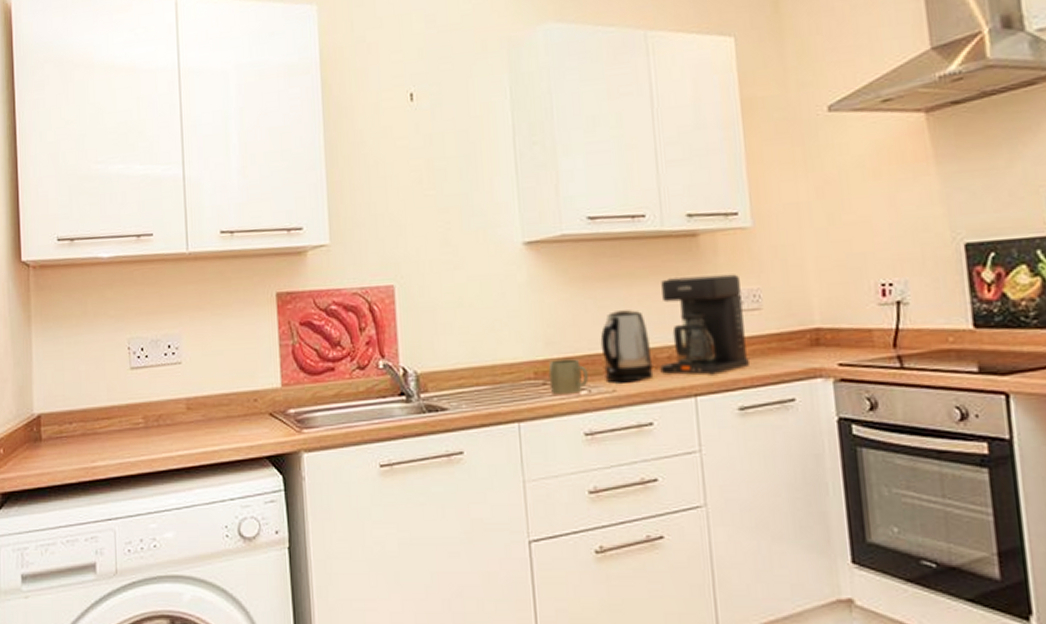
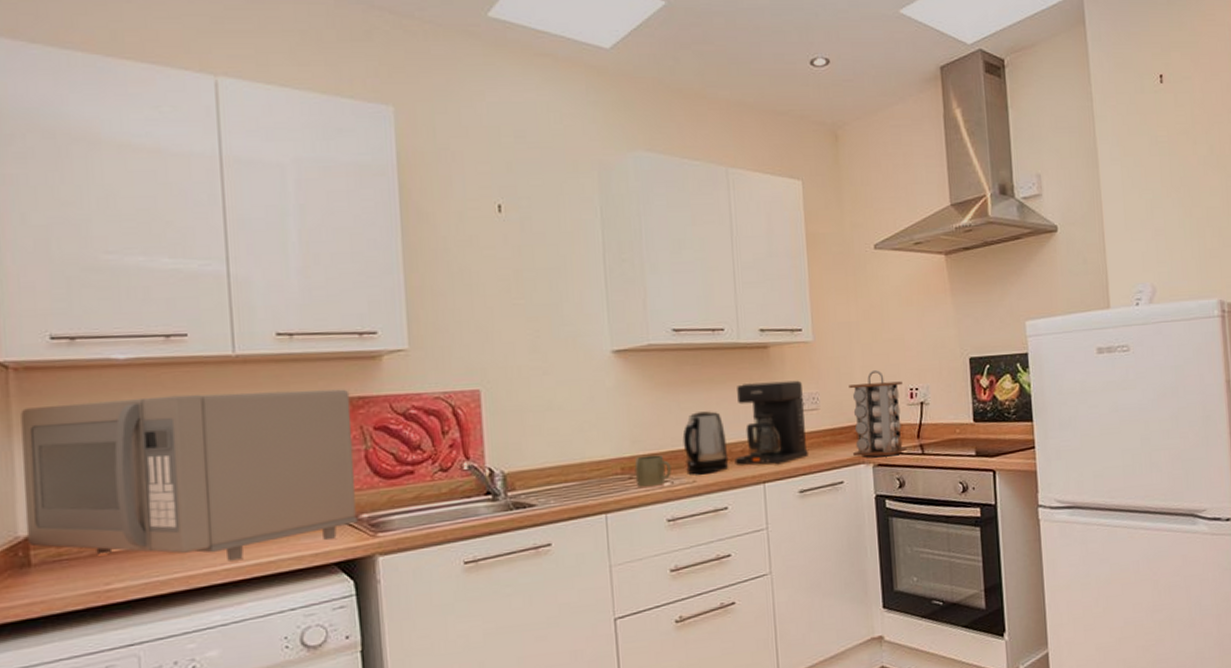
microwave: none [37,284,286,448] -> present [20,389,358,561]
spice rack: none [799,261,880,371] -> present [848,370,907,458]

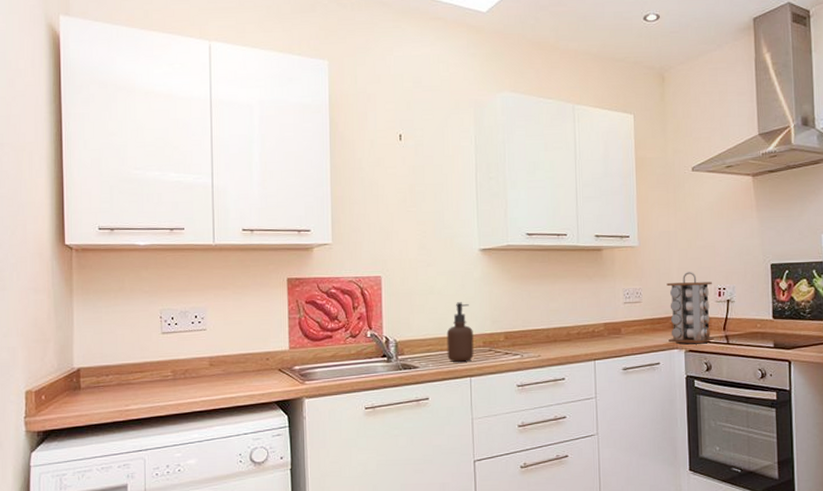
microwave: present [20,389,358,561] -> none [78,272,292,395]
soap dispenser: none [572,419,610,496] -> present [446,302,474,362]
mug: present [634,455,671,489] -> none [493,333,522,359]
kettle: present [682,411,729,474] -> none [531,300,567,350]
coffee maker: present [734,380,808,467] -> none [572,278,631,346]

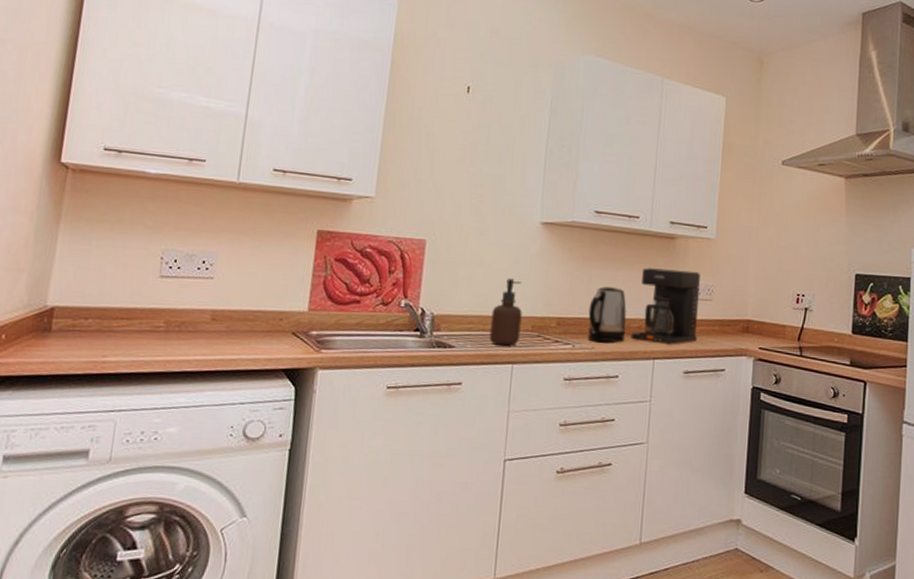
kettle: none [531,300,567,350] -> present [587,286,627,344]
coffee maker: none [572,278,631,346] -> present [631,268,700,345]
spice rack: present [666,272,714,345] -> none [737,273,791,354]

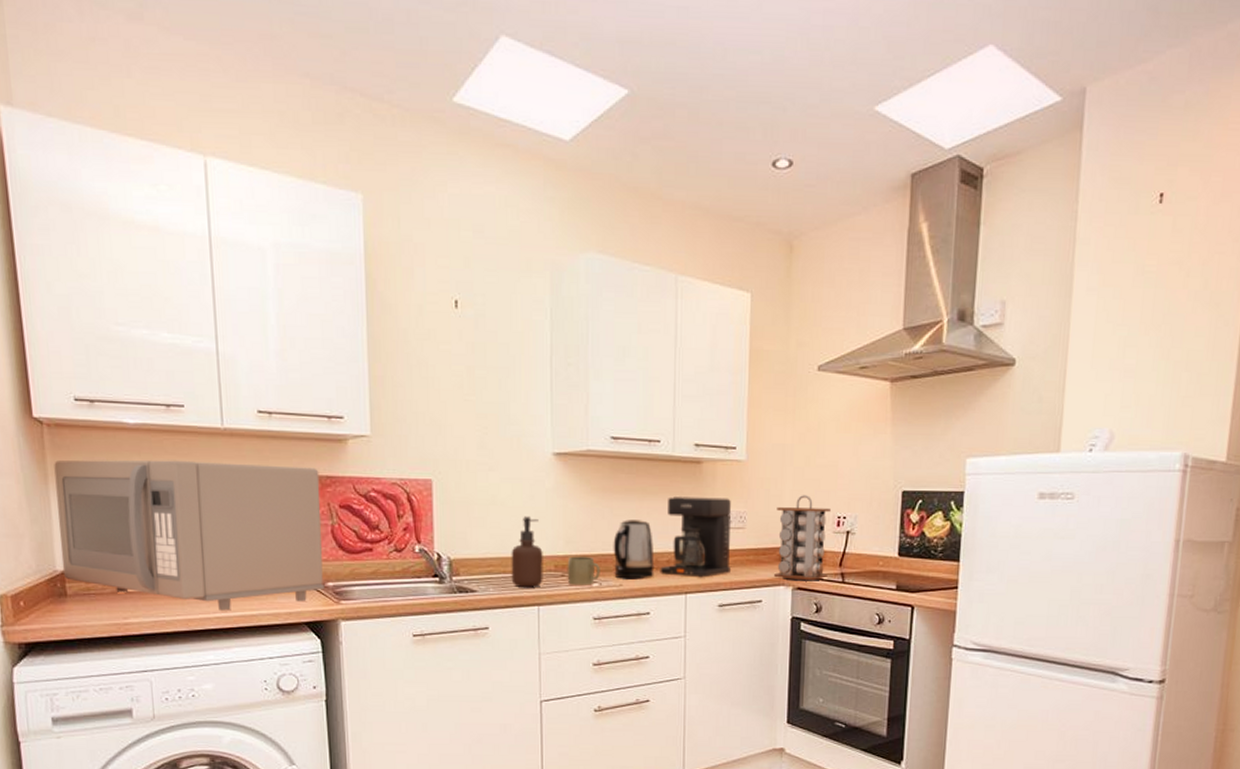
microwave: none [52,202,321,354] -> present [54,460,325,611]
mug: none [542,318,575,348] -> present [567,556,600,587]
spice rack: none [737,273,791,354] -> present [774,495,831,581]

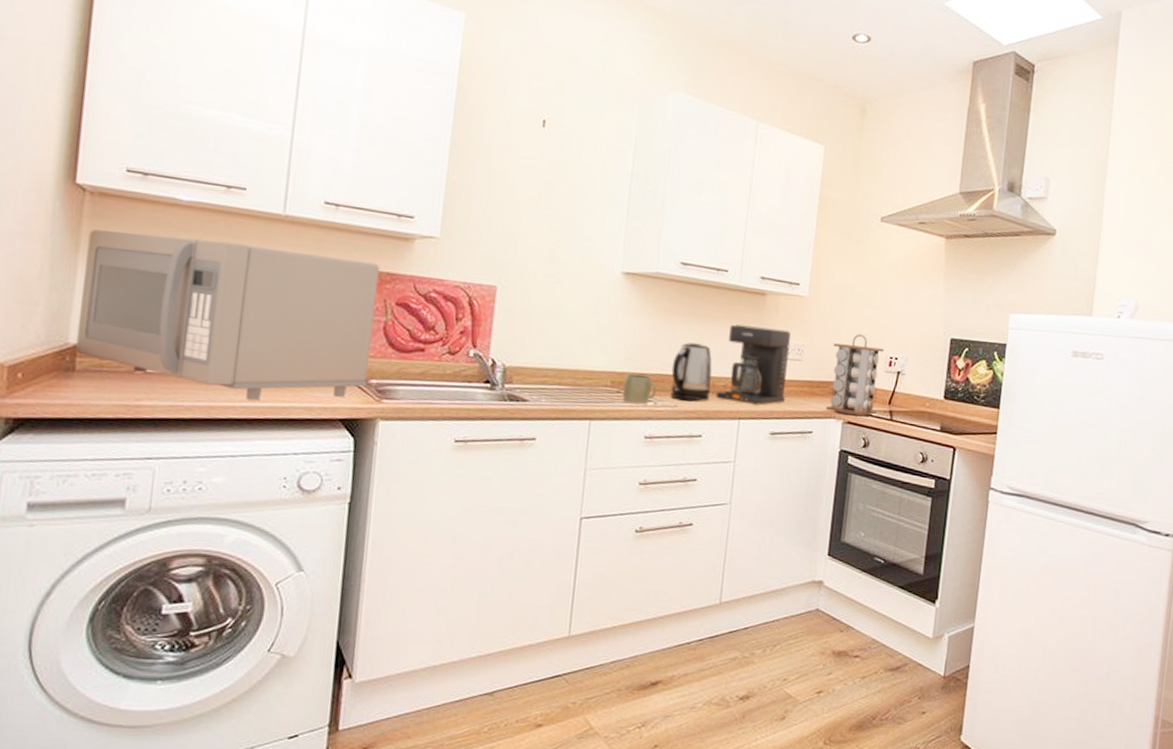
soap dispenser: present [511,516,543,587] -> none [565,330,601,401]

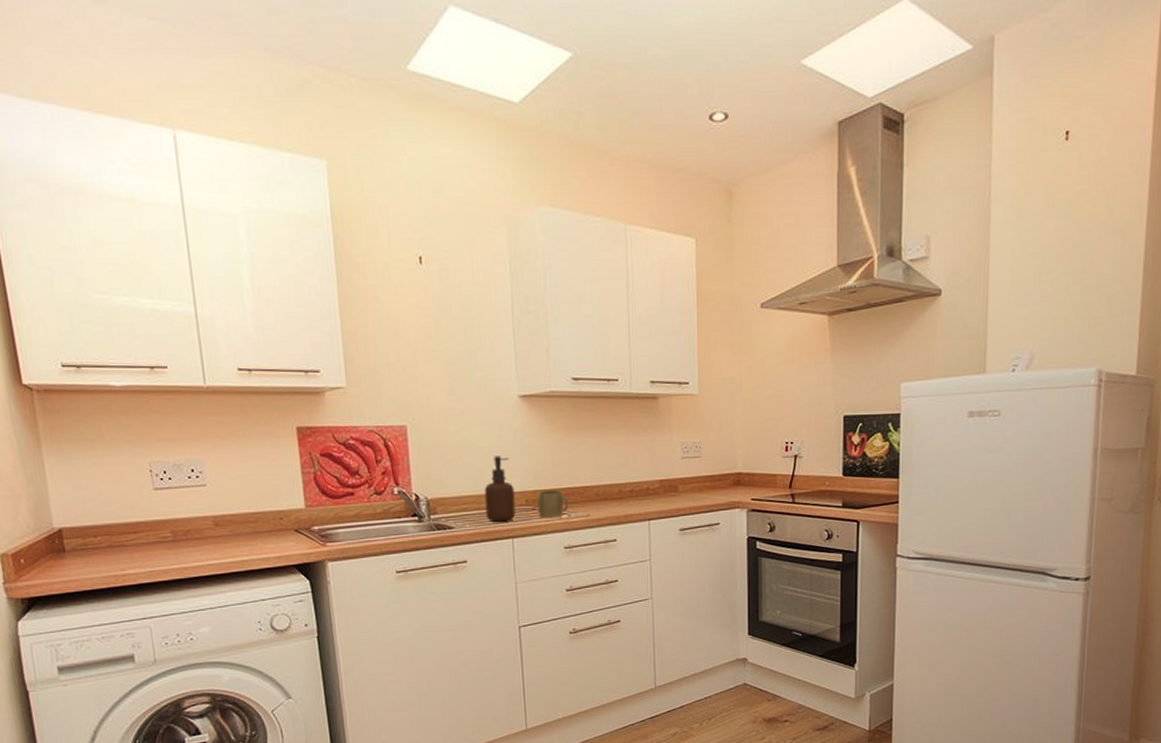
microwave: present [75,229,380,401] -> none [45,418,311,558]
soap dispenser: none [565,330,601,401] -> present [484,455,516,522]
kettle: present [670,342,713,402] -> none [579,454,619,509]
coffee maker: present [716,324,791,406] -> none [624,430,689,505]
spice rack: present [826,334,884,417] -> none [729,424,779,504]

